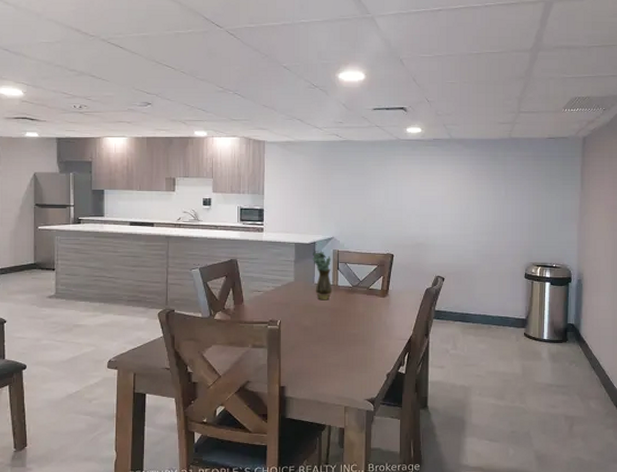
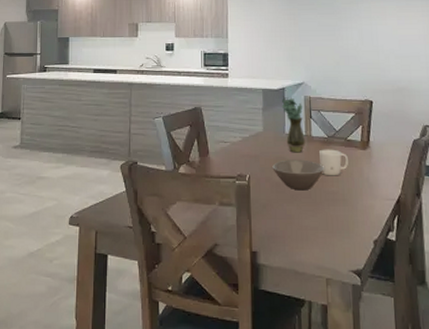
bowl: none [300,306,349,333] -> present [271,159,325,191]
mug: none [343,297,370,321] -> present [318,149,349,176]

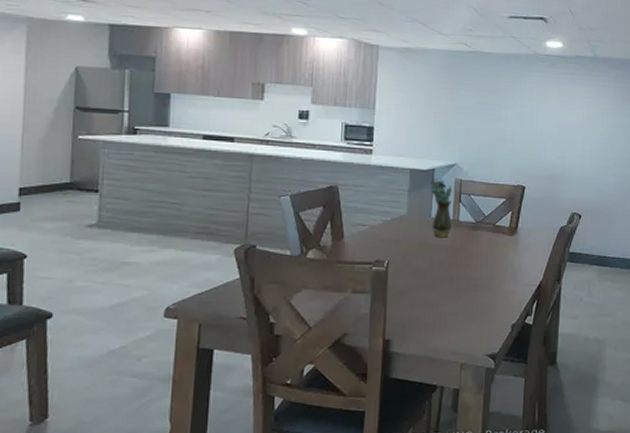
bowl: present [271,159,325,191] -> none [413,245,470,277]
mug: present [318,149,349,176] -> none [464,234,495,262]

